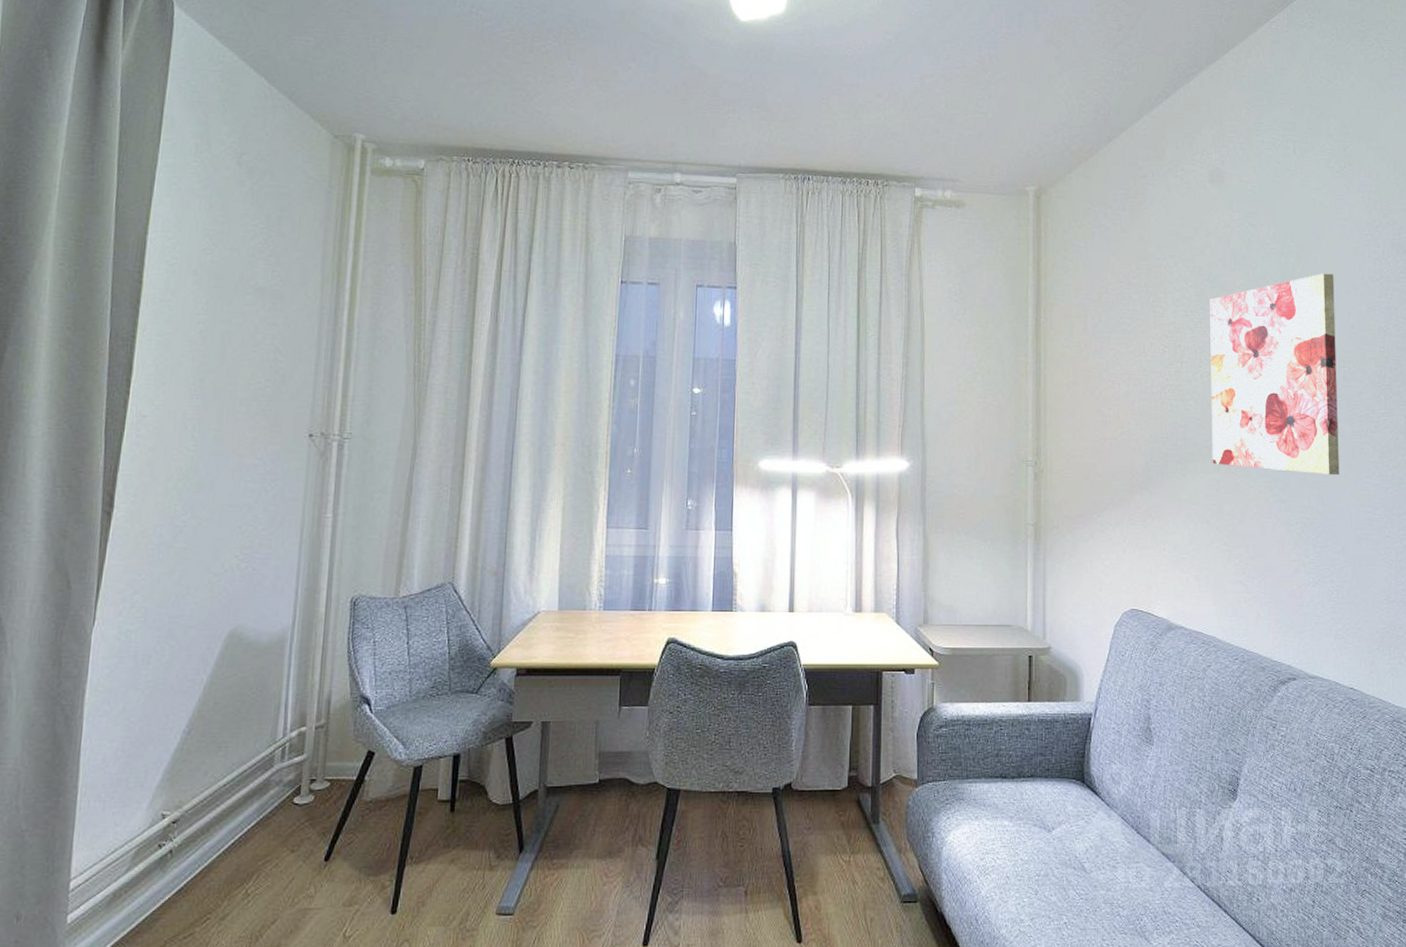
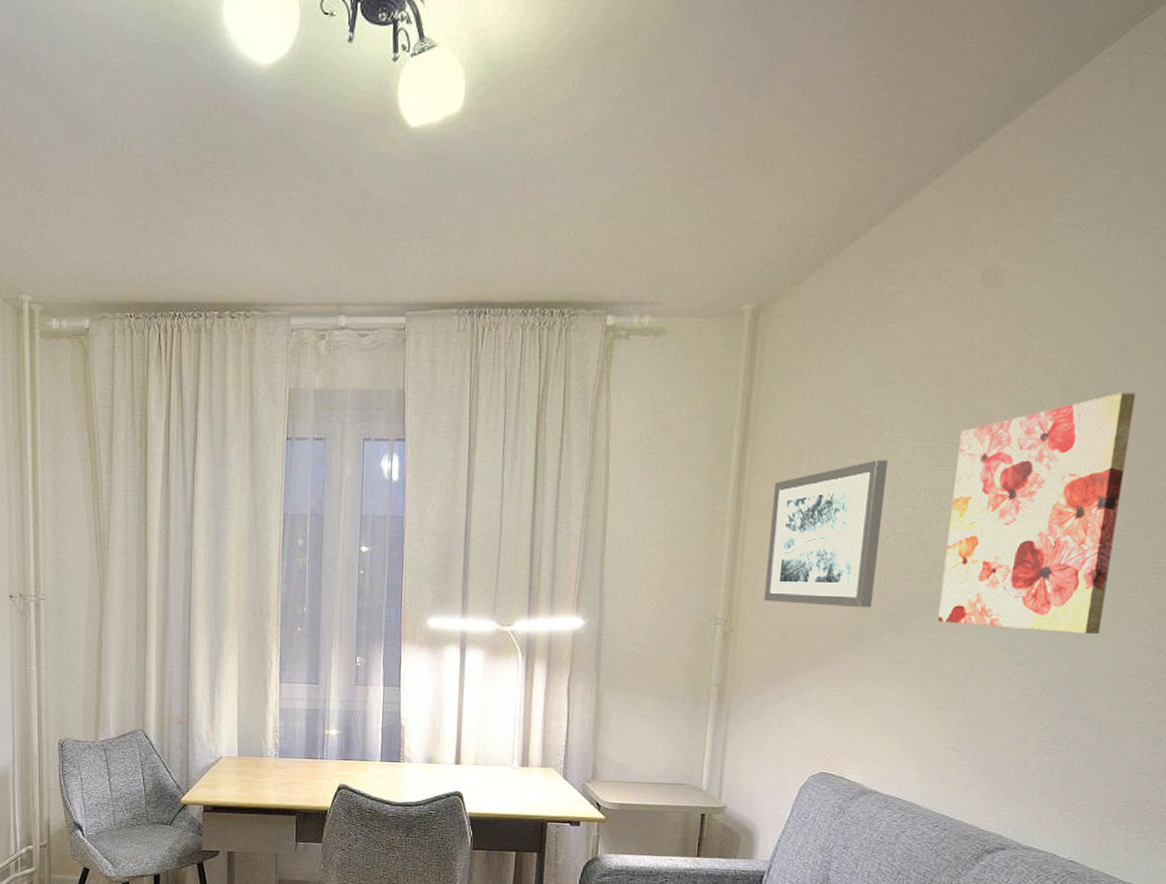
wall art: none [1067,321,1158,452] -> present [764,460,889,608]

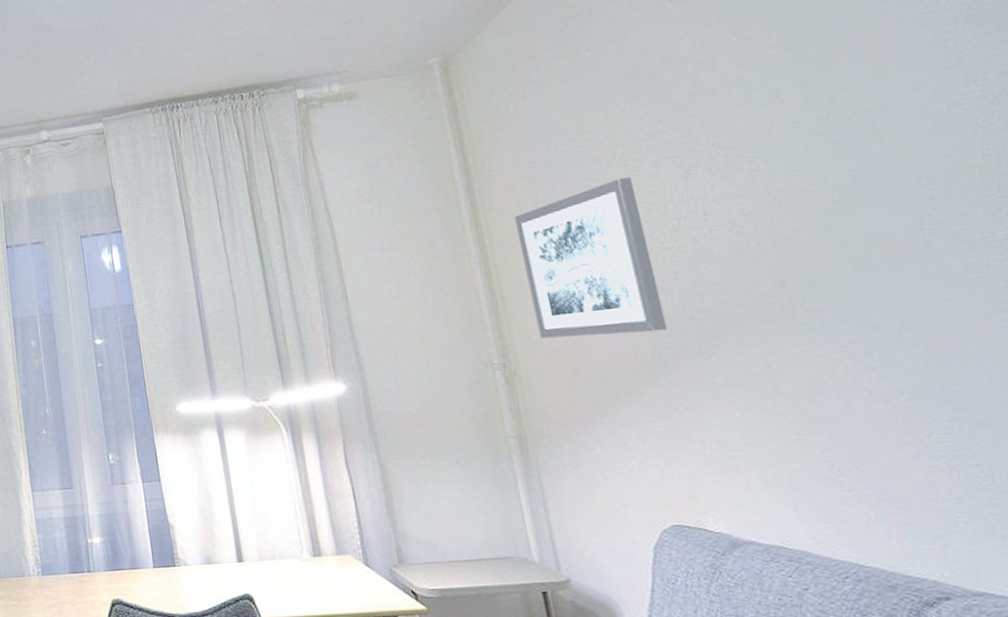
wall art: present [937,392,1136,635] -> none [701,72,956,336]

